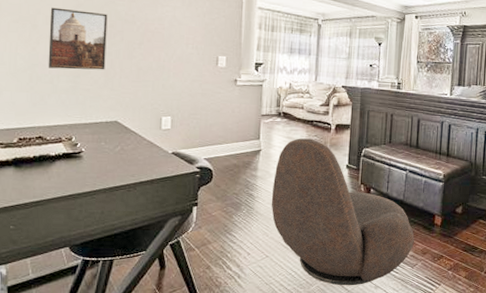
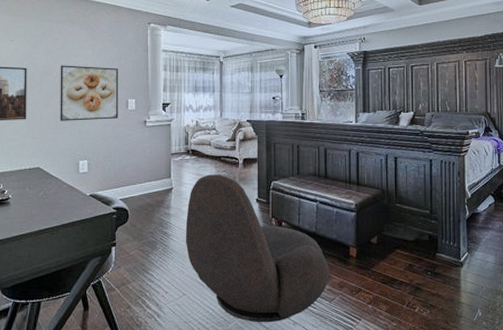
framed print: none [142,14,210,76] -> present [60,65,119,121]

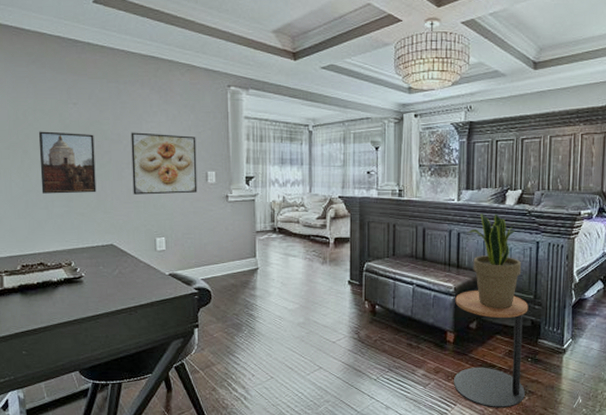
armchair: present [185,174,330,323] -> none [272,254,425,407]
side table: none [356,206,426,322] -> present [453,290,528,408]
potted plant: none [366,134,417,224] -> present [468,214,522,309]

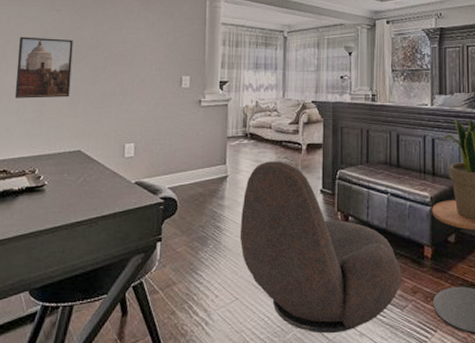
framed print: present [131,132,198,195] -> none [106,38,173,99]
armchair: none [272,254,425,407] -> present [239,161,402,334]

